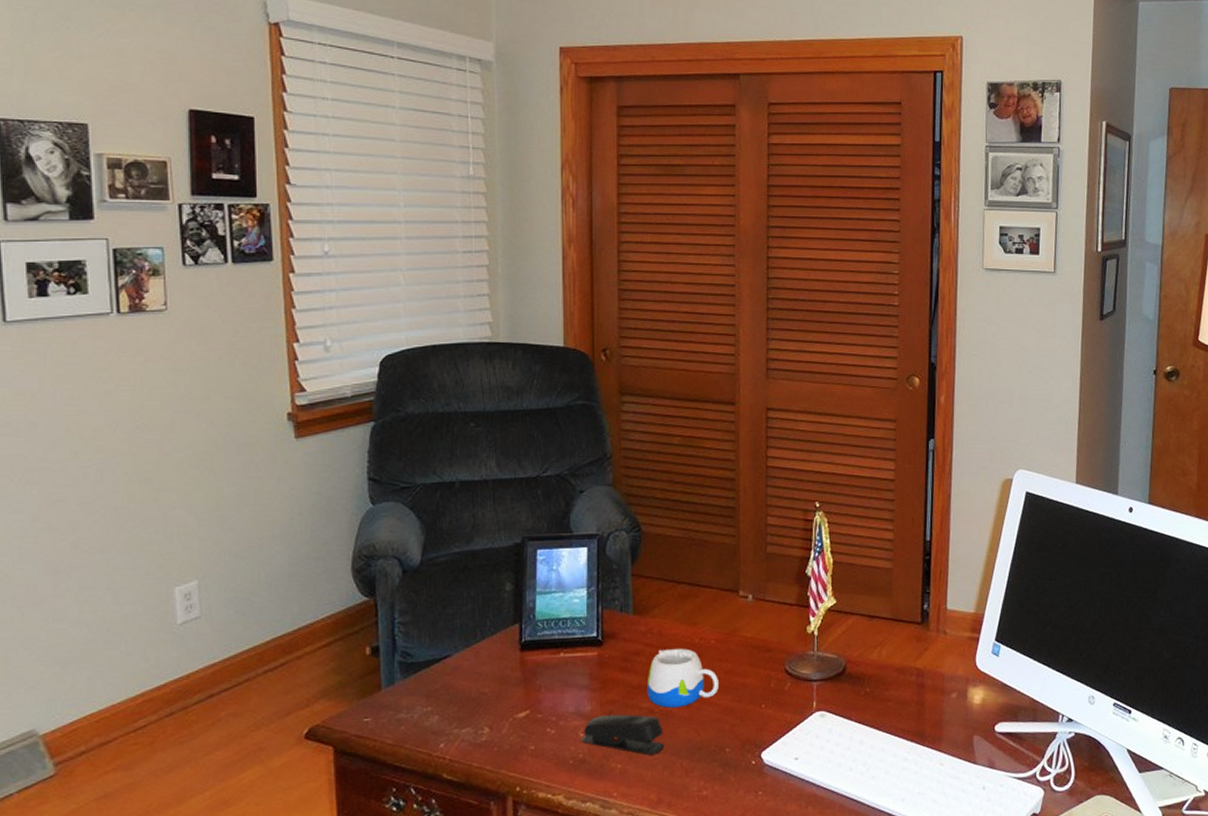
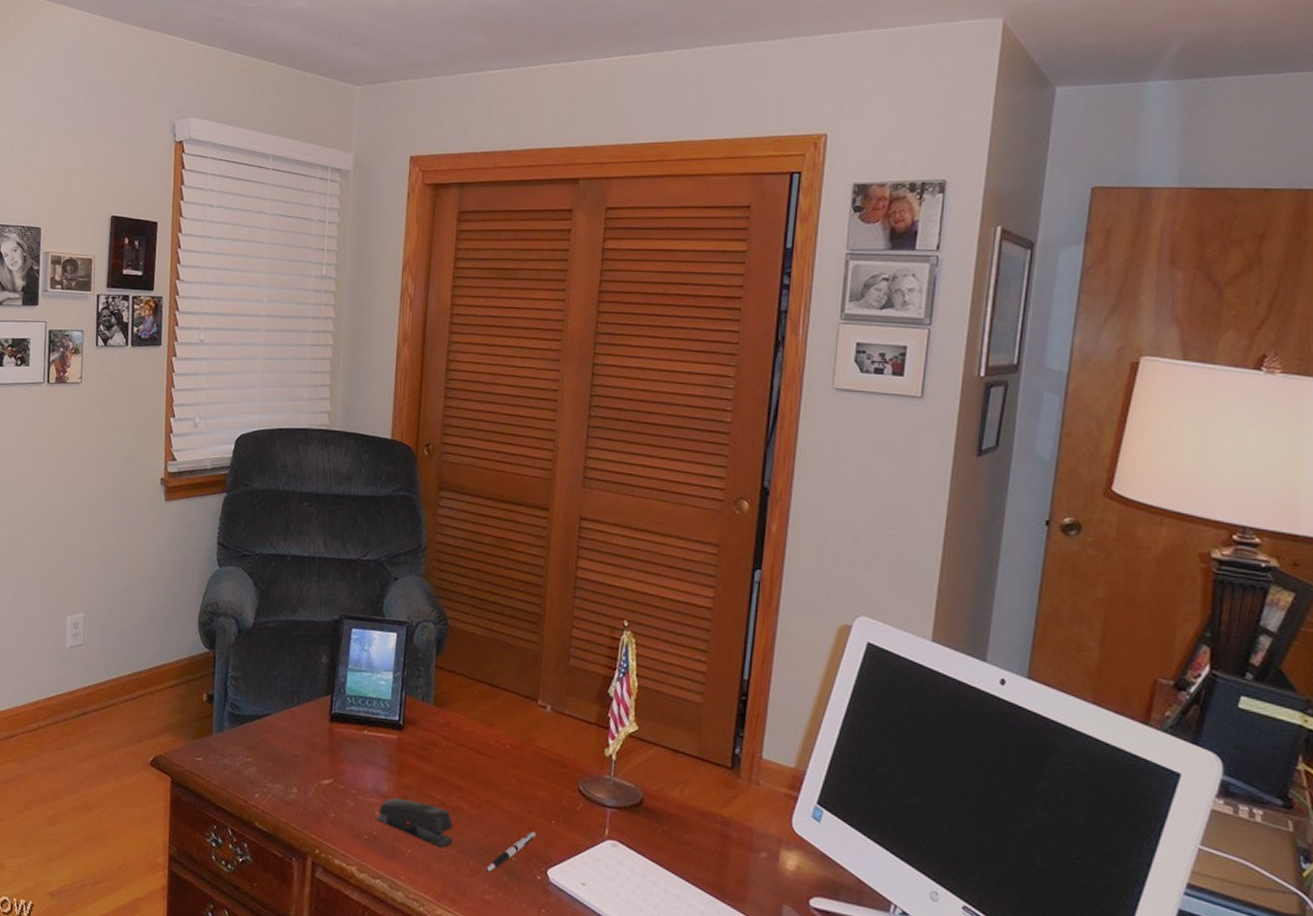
mug: present [647,648,719,708] -> none [440,744,510,806]
pen: none [700,719,747,769] -> present [486,831,536,873]

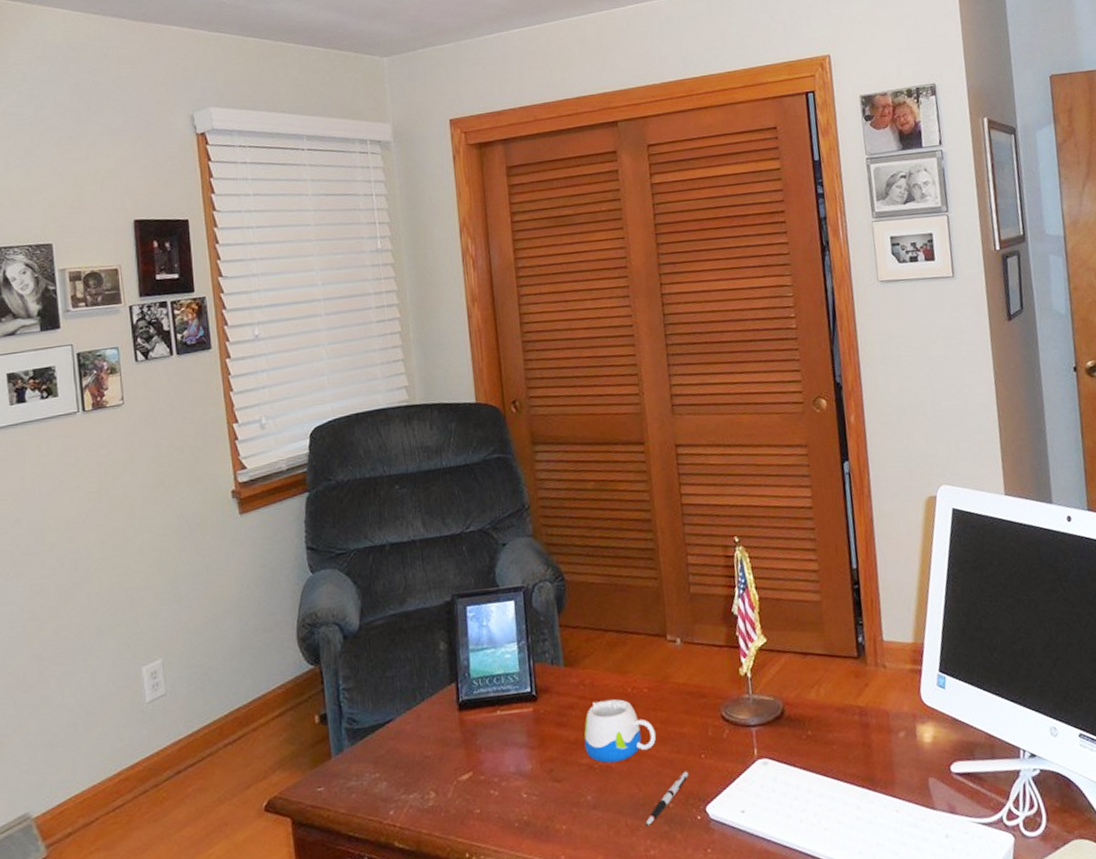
stapler: present [376,797,453,848] -> none [524,771,608,815]
mug: none [440,744,510,806] -> present [584,699,656,763]

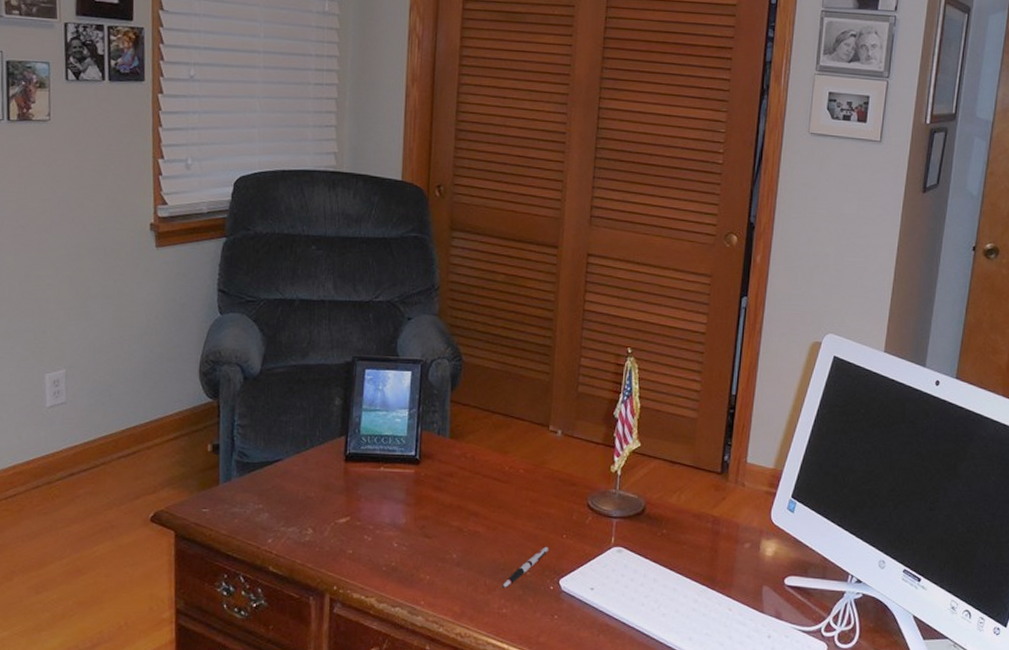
mug: present [584,699,656,763] -> none [457,473,524,529]

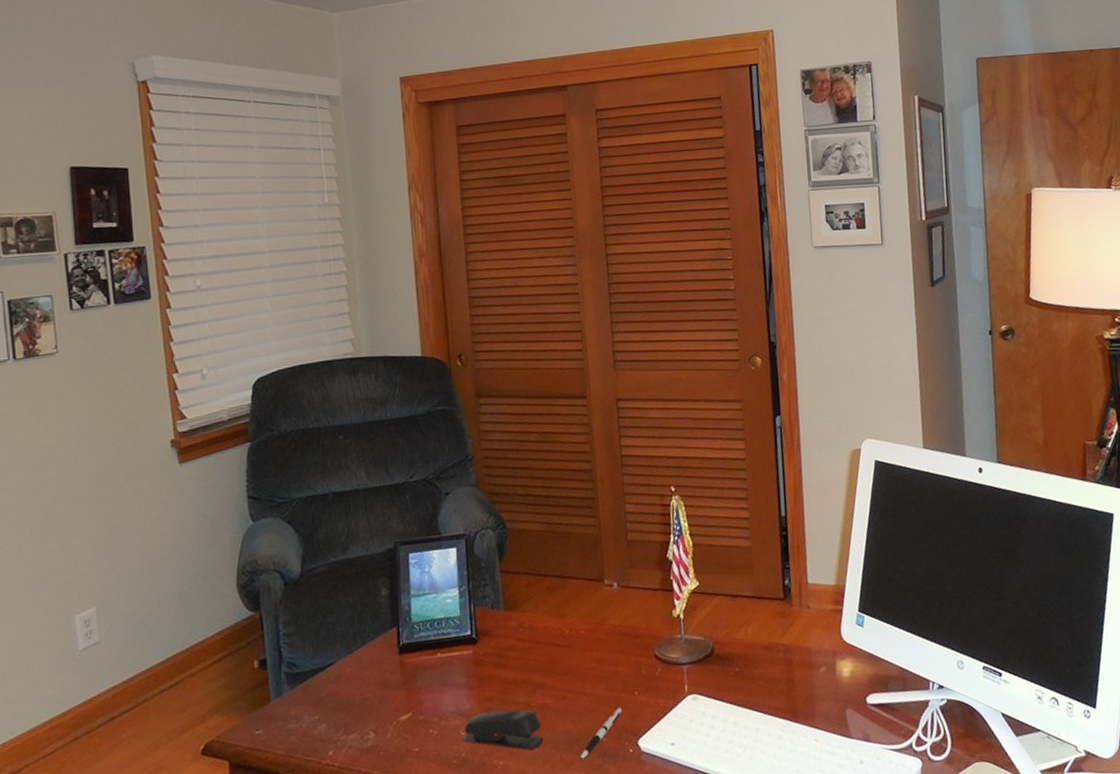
stapler: none [394,529,470,571] -> present [463,710,544,750]

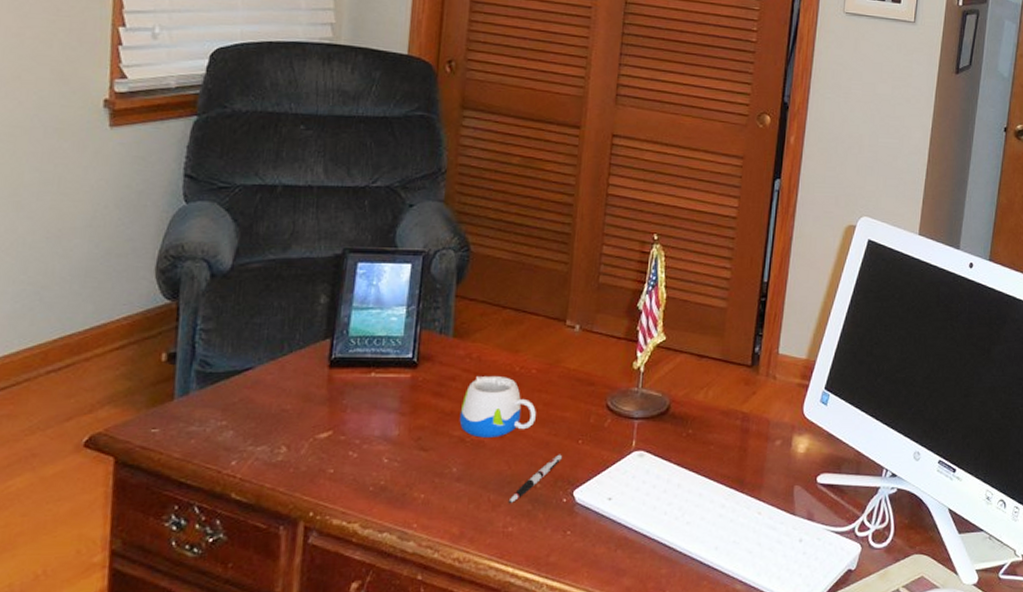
stapler: present [463,710,544,750] -> none [384,441,473,487]
mug: none [522,640,592,702] -> present [459,375,536,438]

